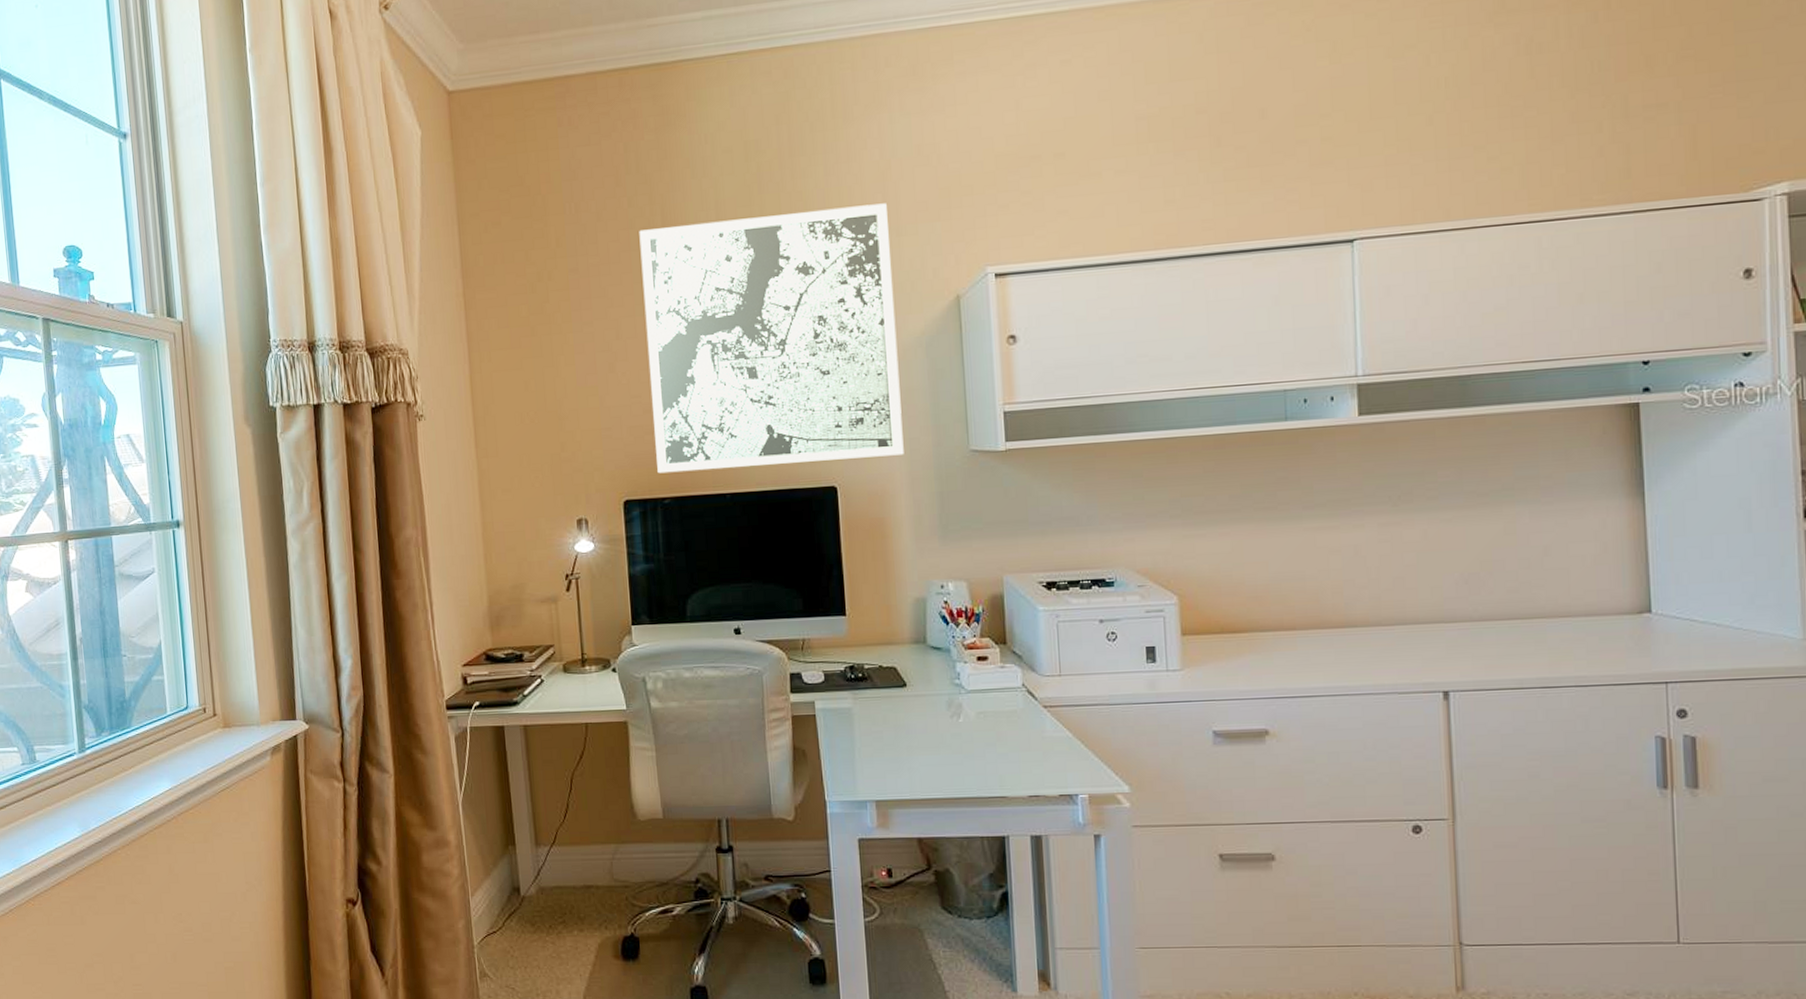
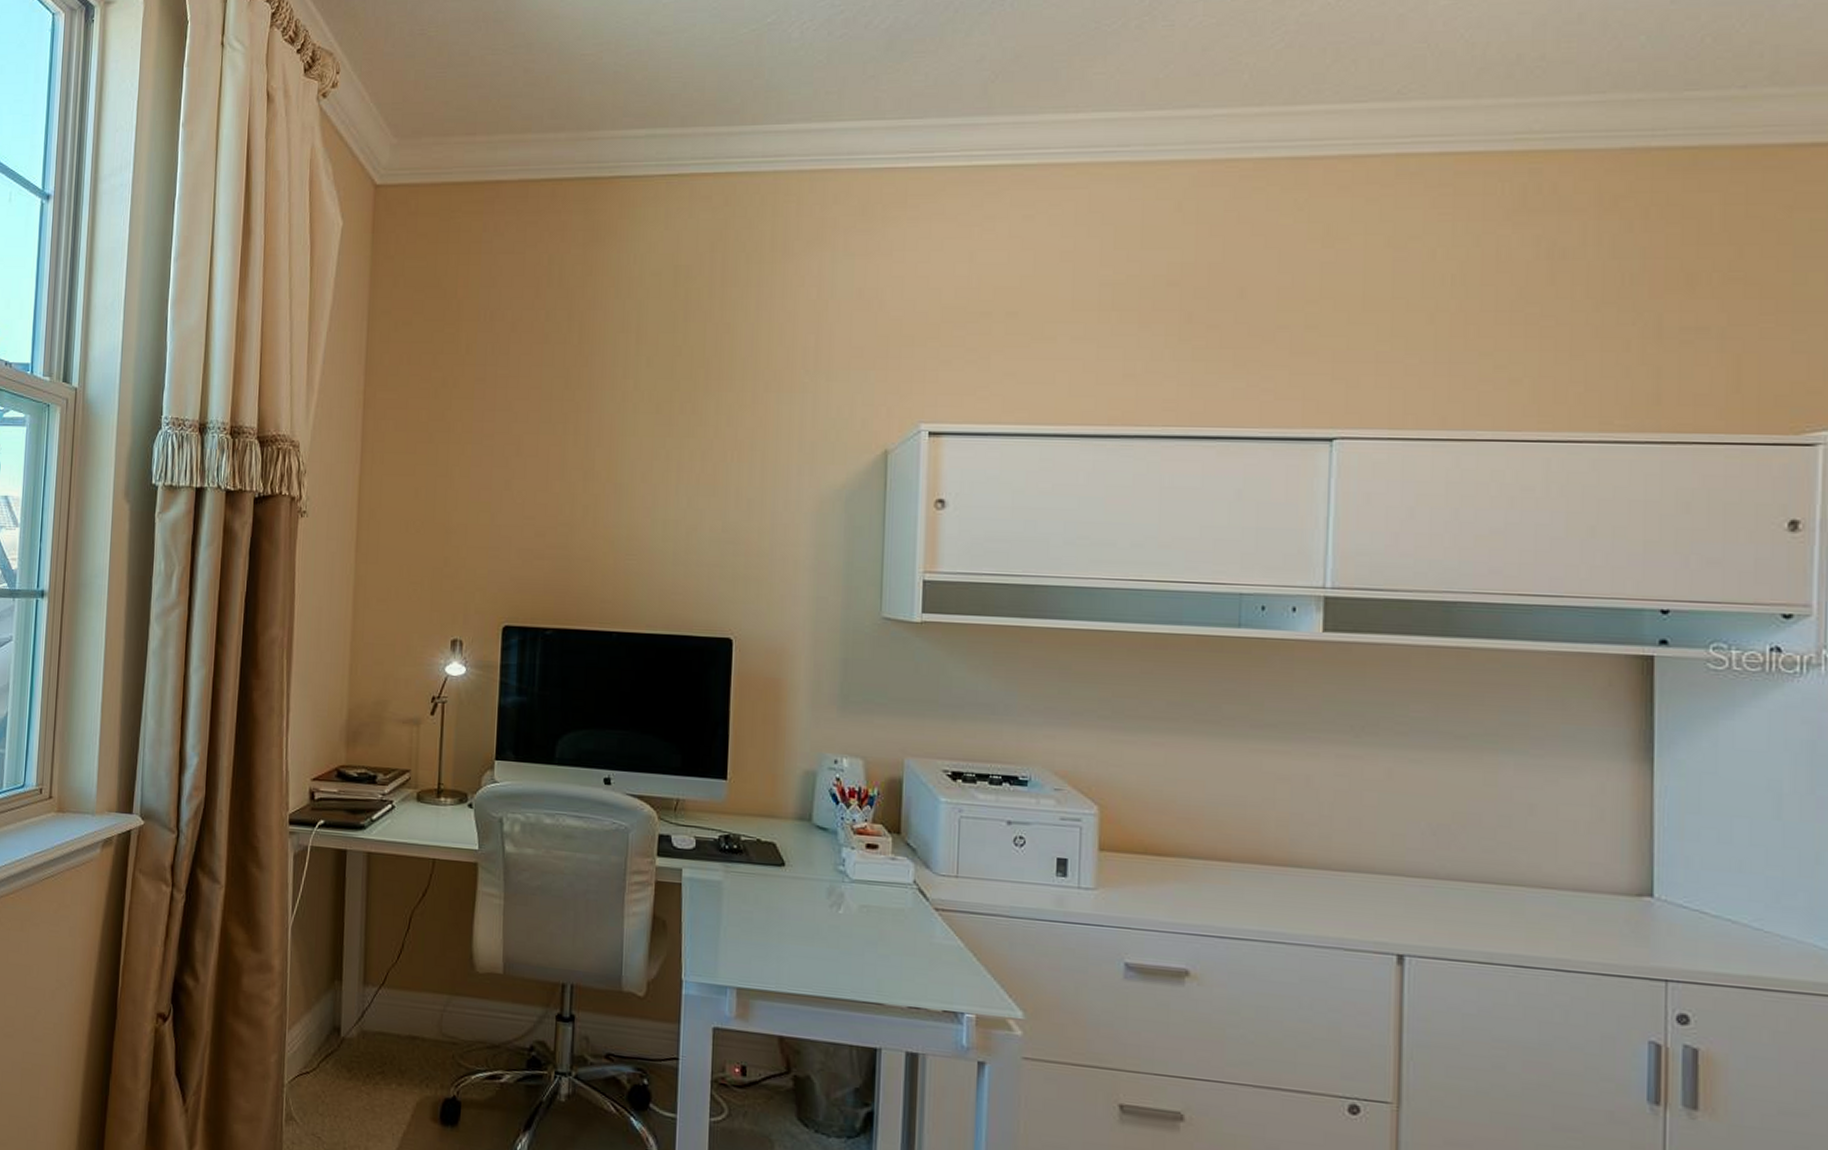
wall art: present [639,203,904,474] -> none [543,344,819,614]

